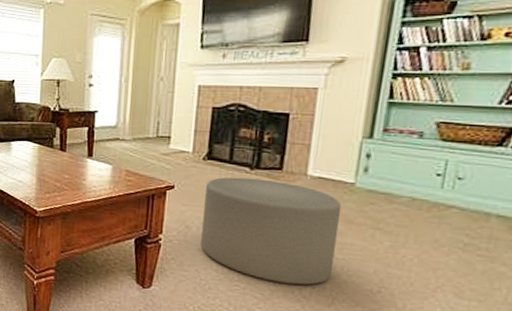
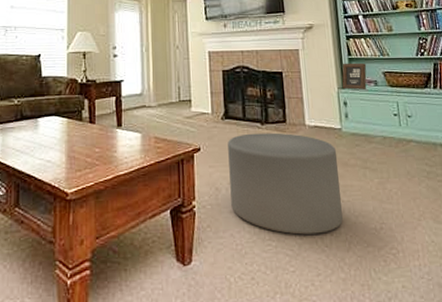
picture frame: none [369,107,414,143] -> present [342,63,367,91]

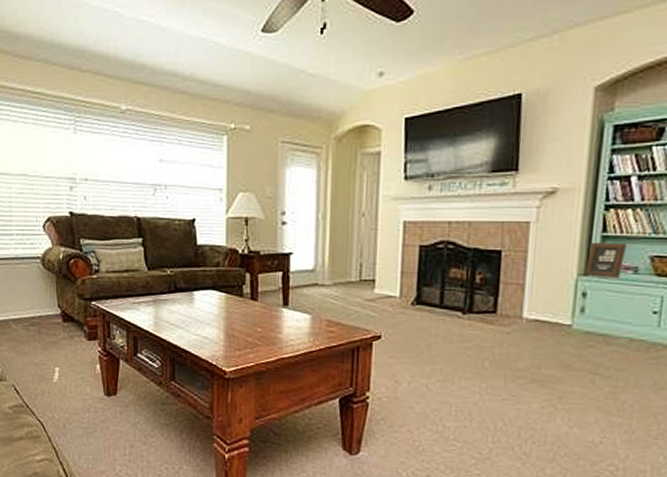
pouf: present [228,132,343,235] -> none [412,323,560,441]

